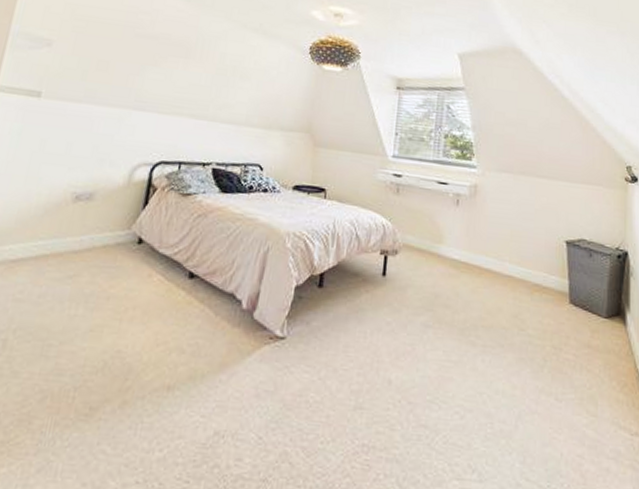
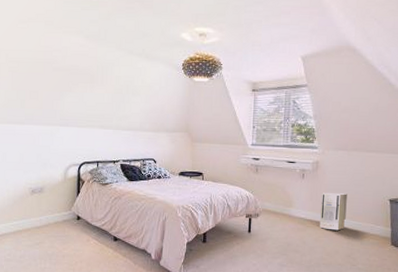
air purifier: none [477,226,513,280] -> present [319,193,347,231]

